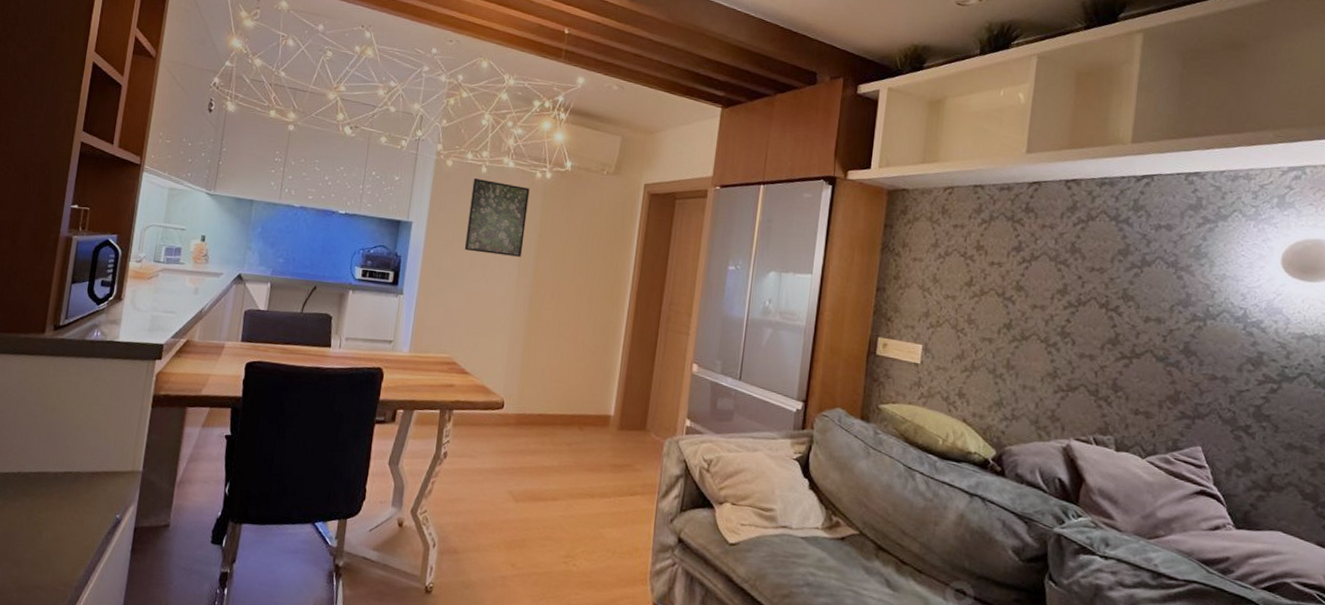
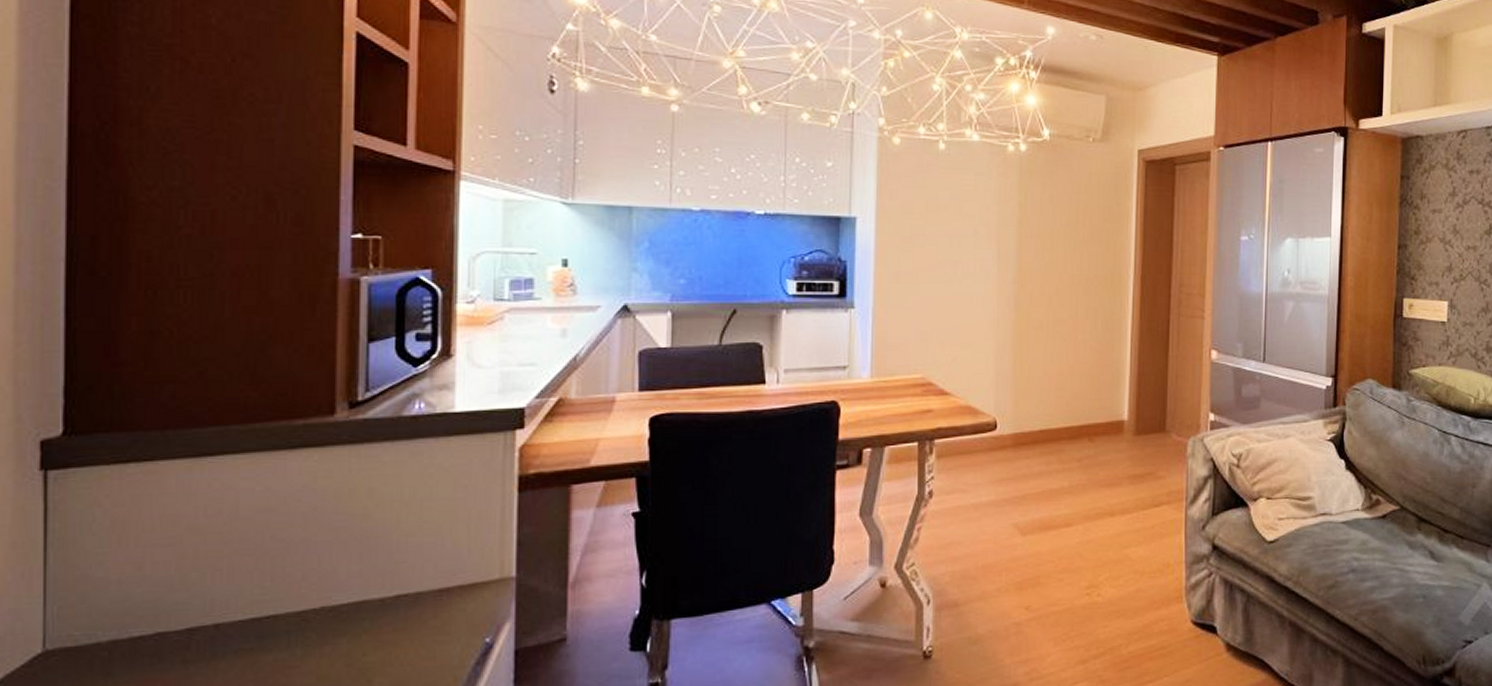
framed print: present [464,178,530,257] -> none [927,158,1002,248]

